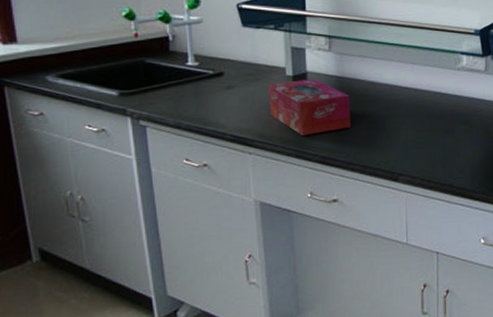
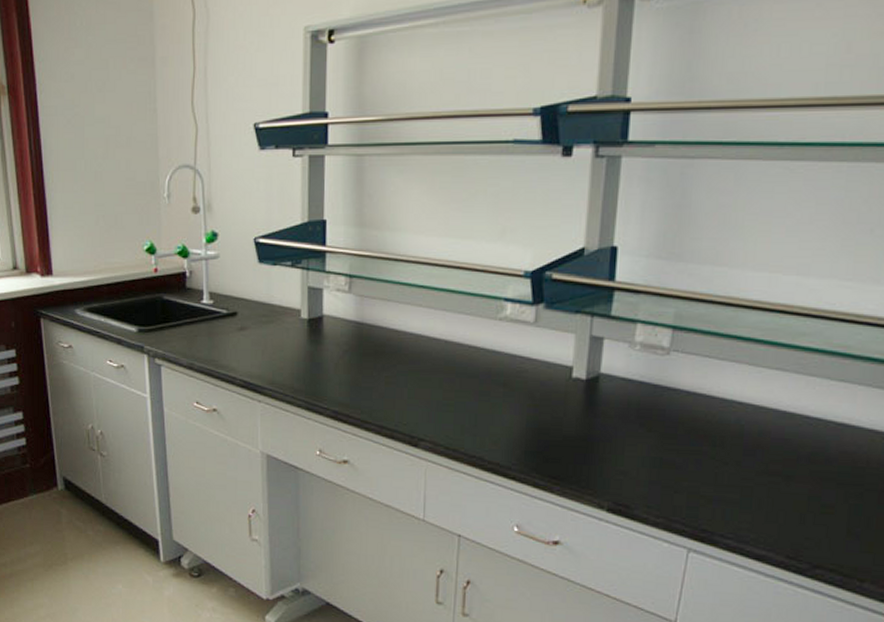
tissue box: present [268,78,352,136] -> none [281,323,369,386]

